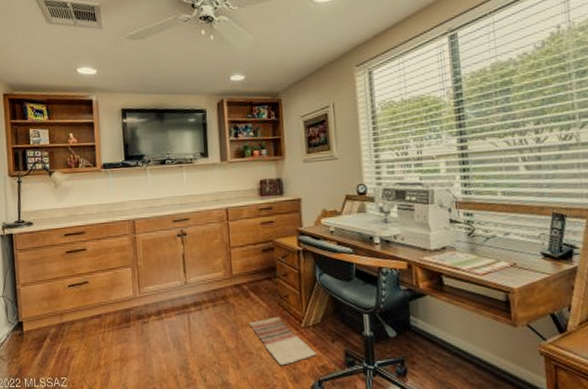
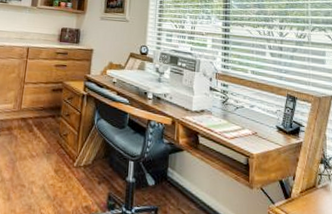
rug: present [249,316,318,366] -> none [27,153,84,202]

